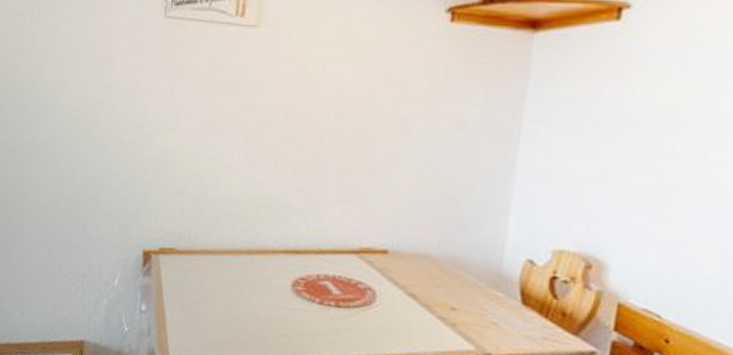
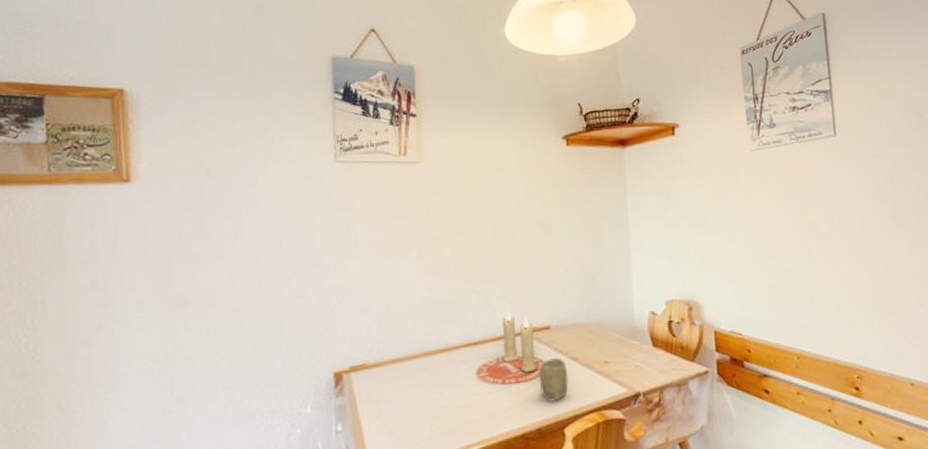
candle: none [324,222,367,299] -> present [502,311,538,373]
cup: none [364,287,401,339] -> present [539,357,568,402]

